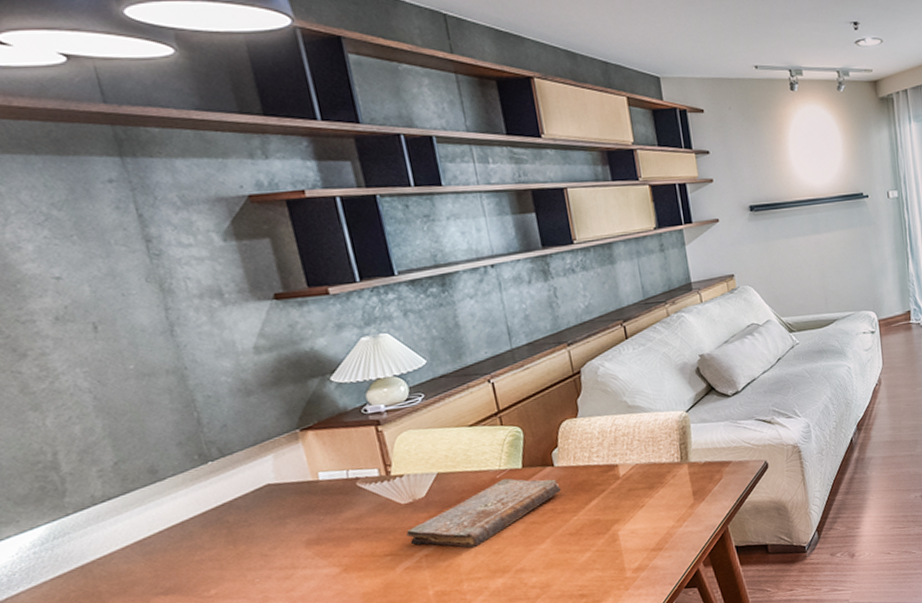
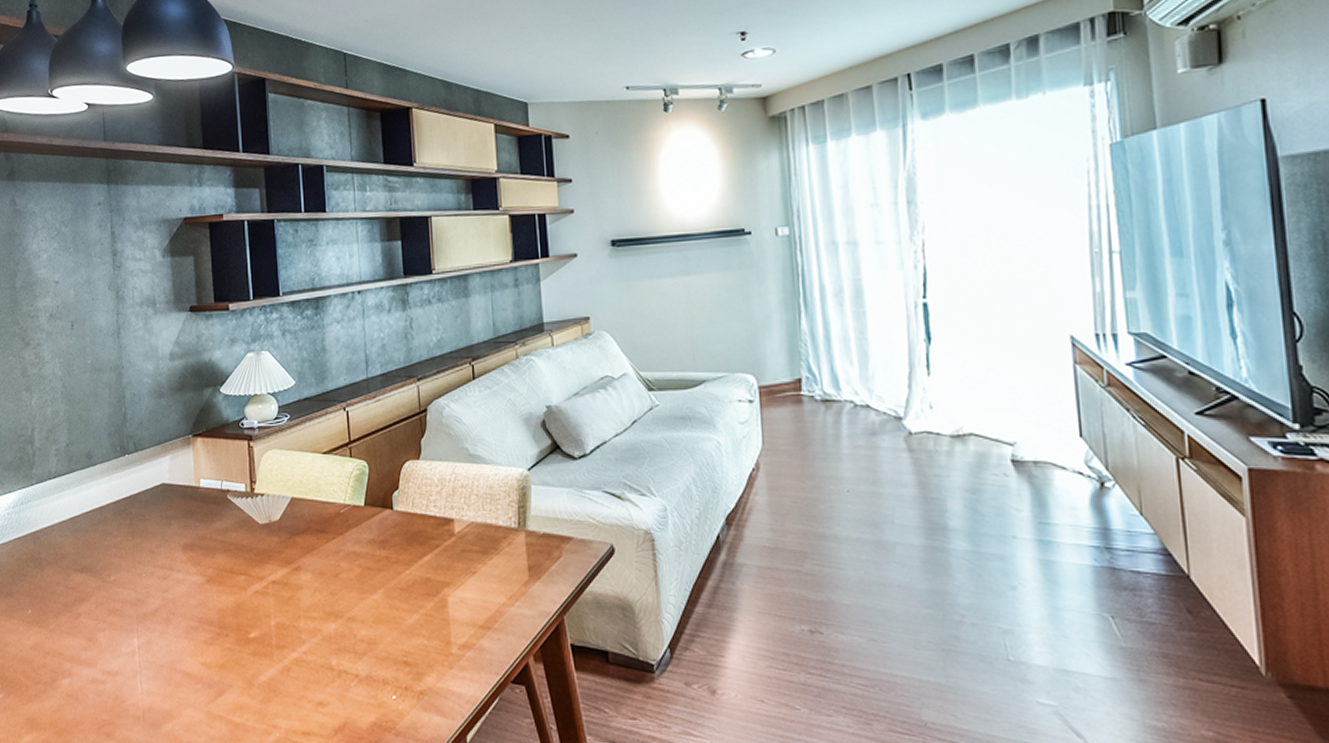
book: present [406,478,561,549] -> none [260,514,397,584]

